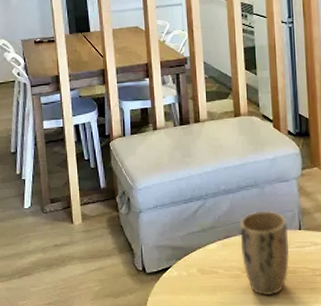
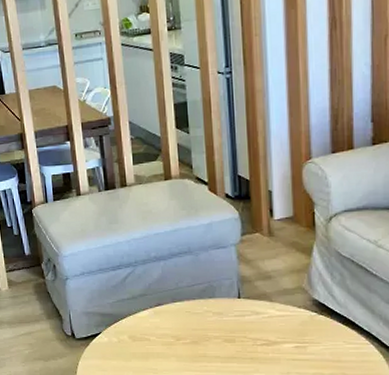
plant pot: present [240,210,289,295] -> none [172,278,227,363]

